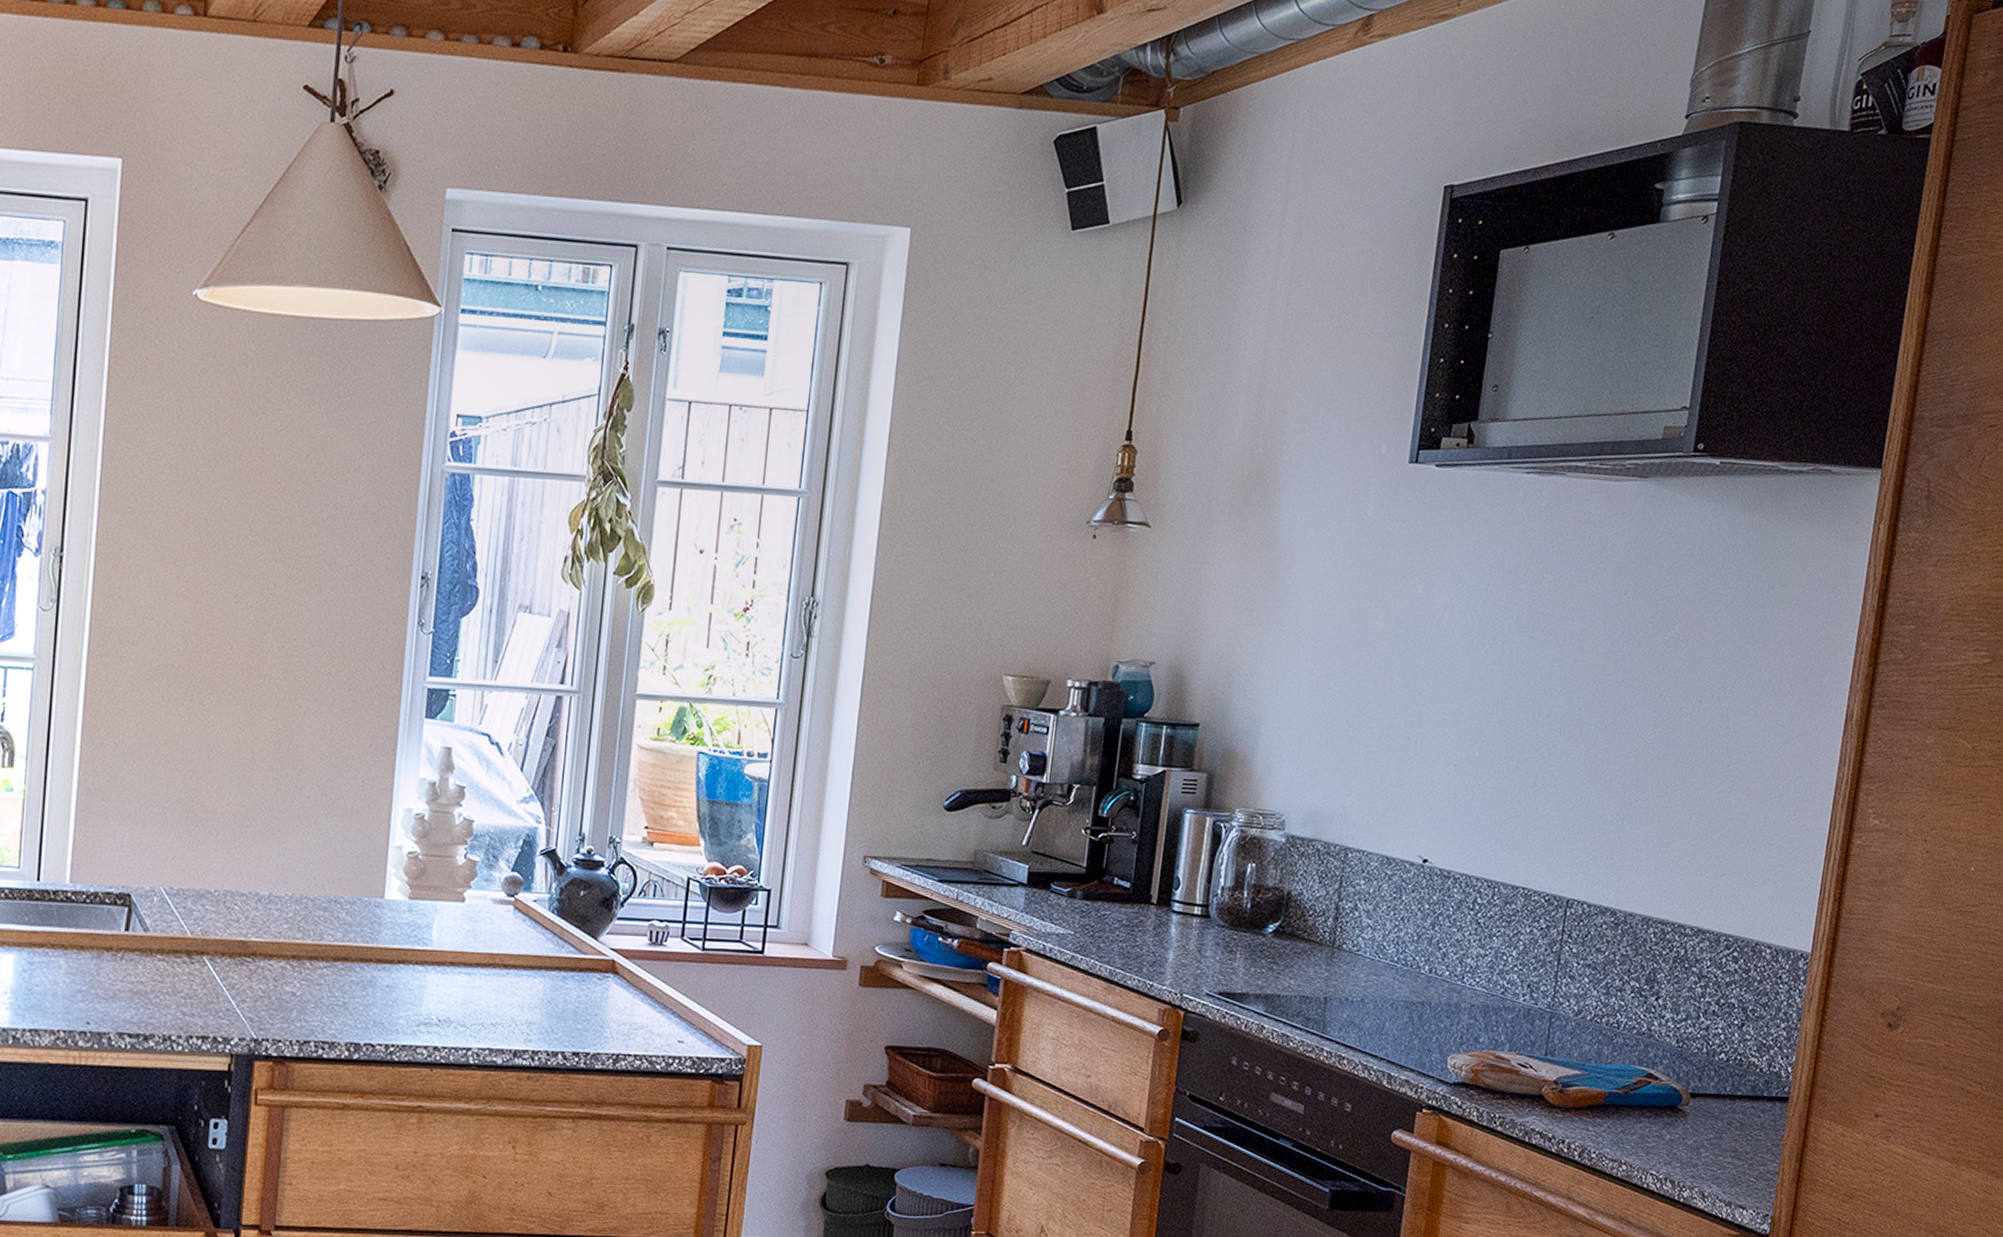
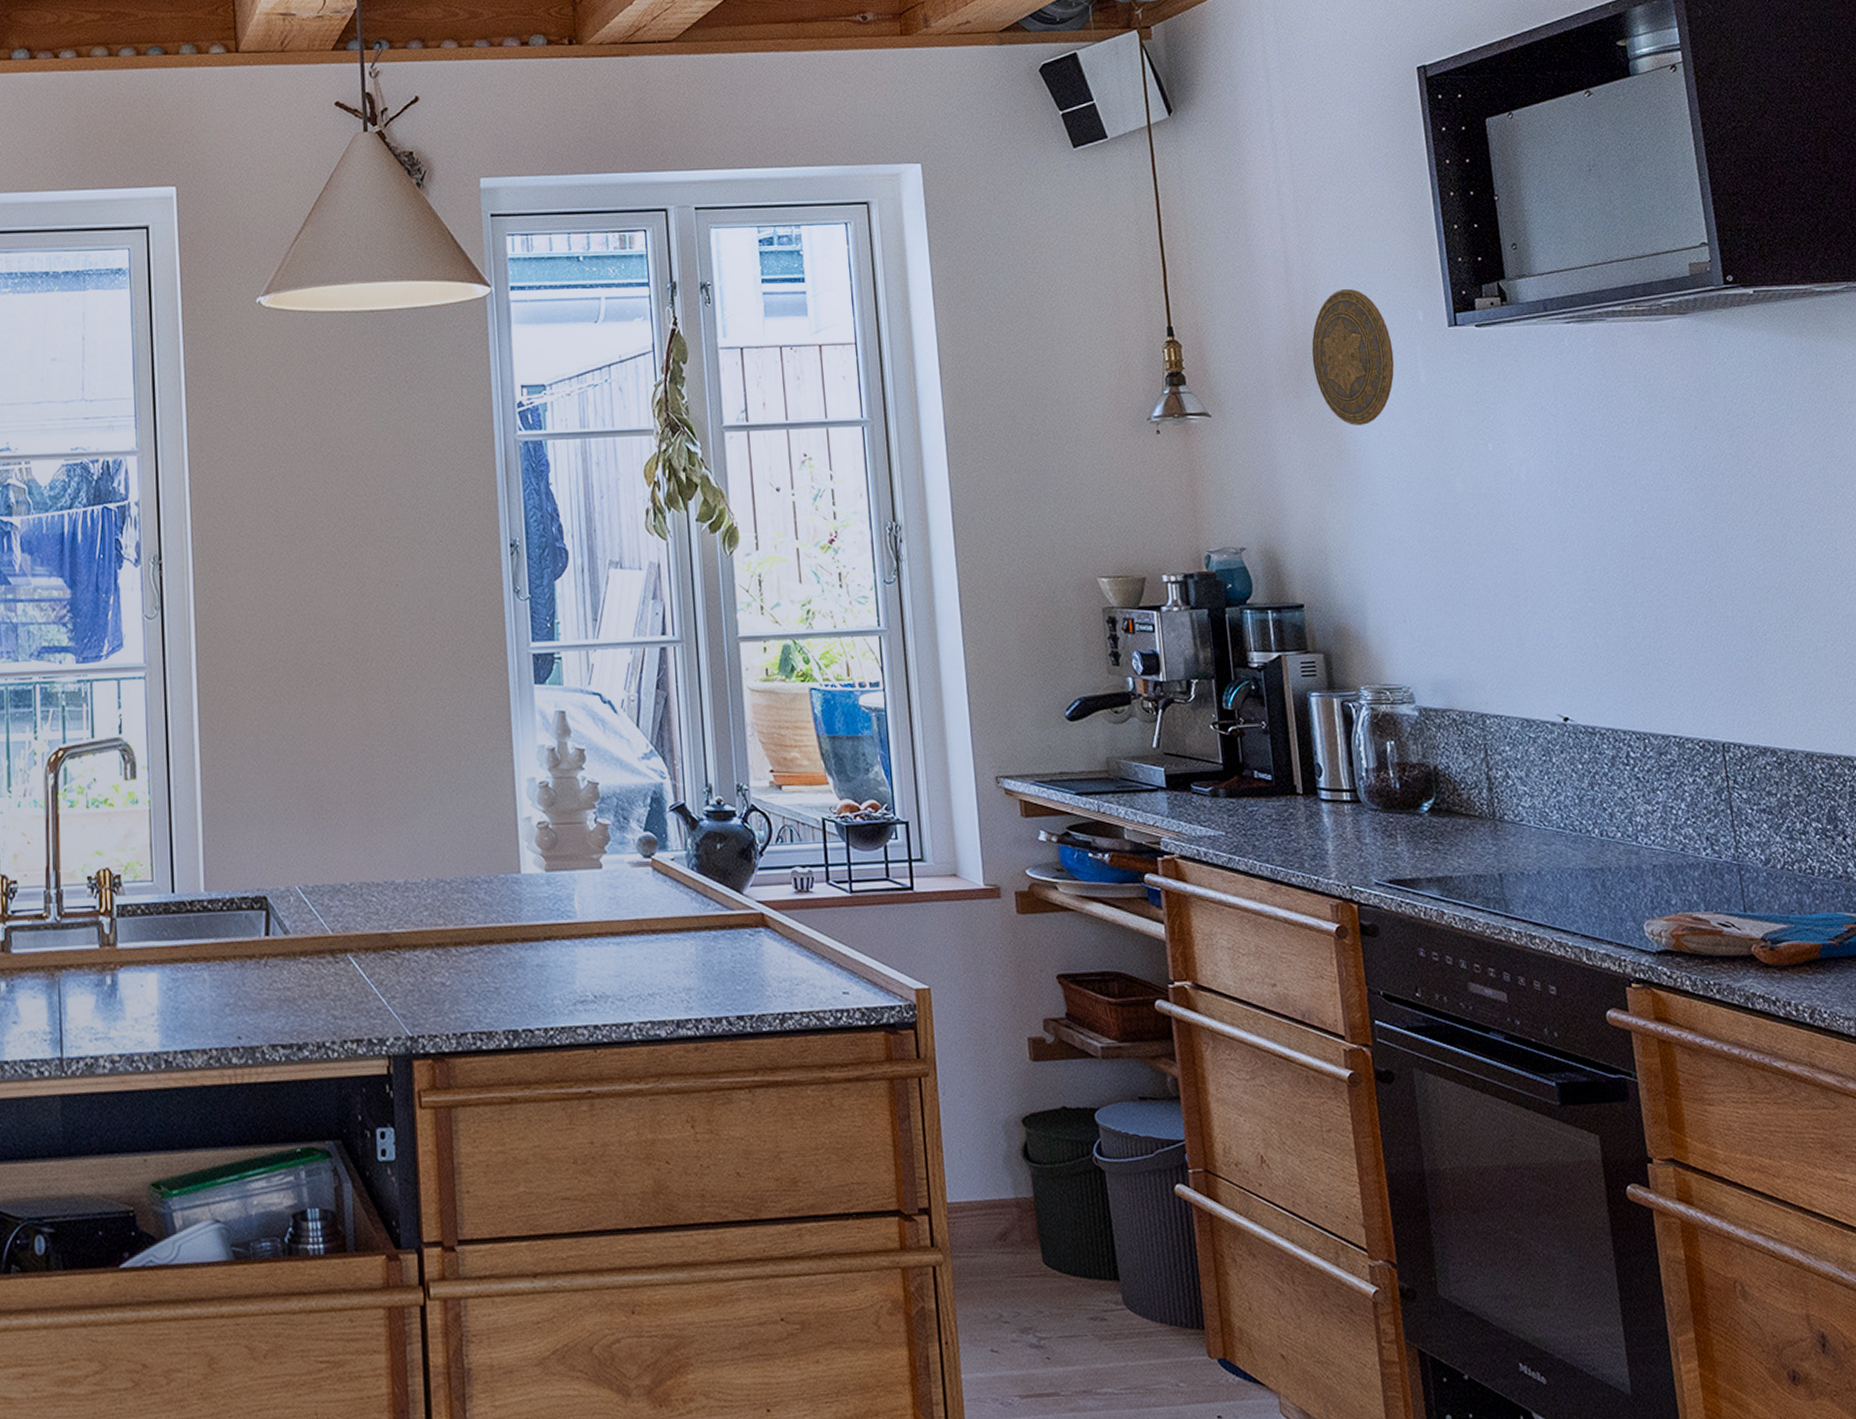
decorative plate: none [1263,411,1349,553] -> present [1311,288,1395,425]

